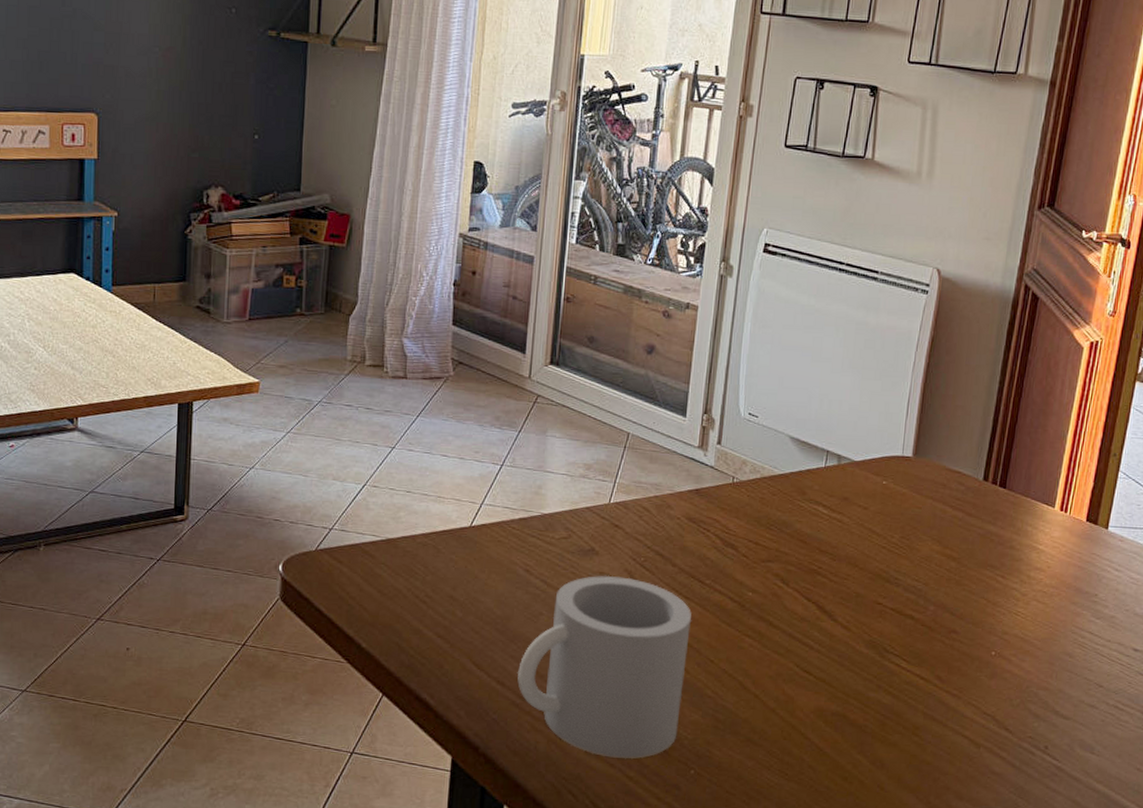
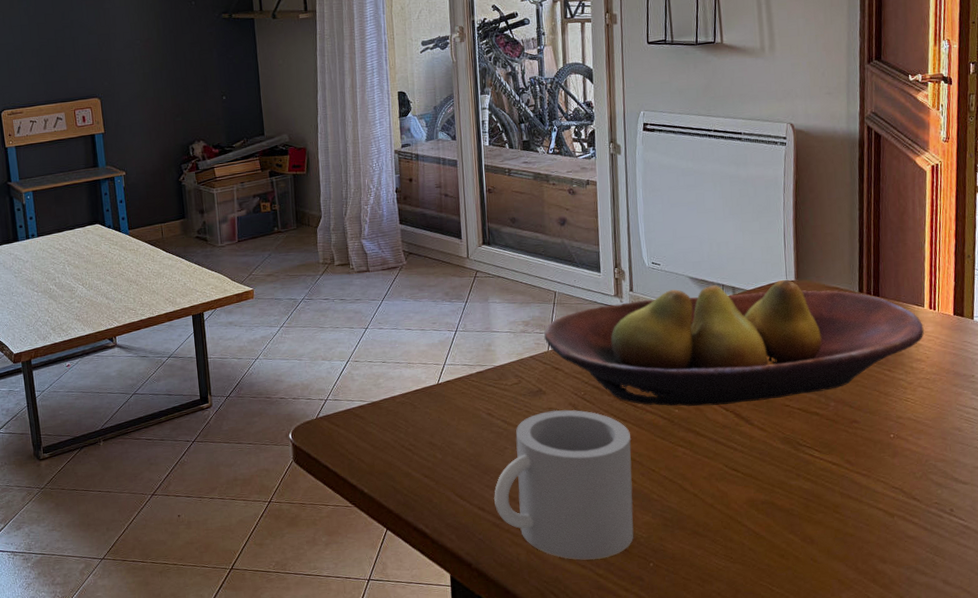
fruit bowl: none [607,449,1050,594] -> present [544,279,924,407]

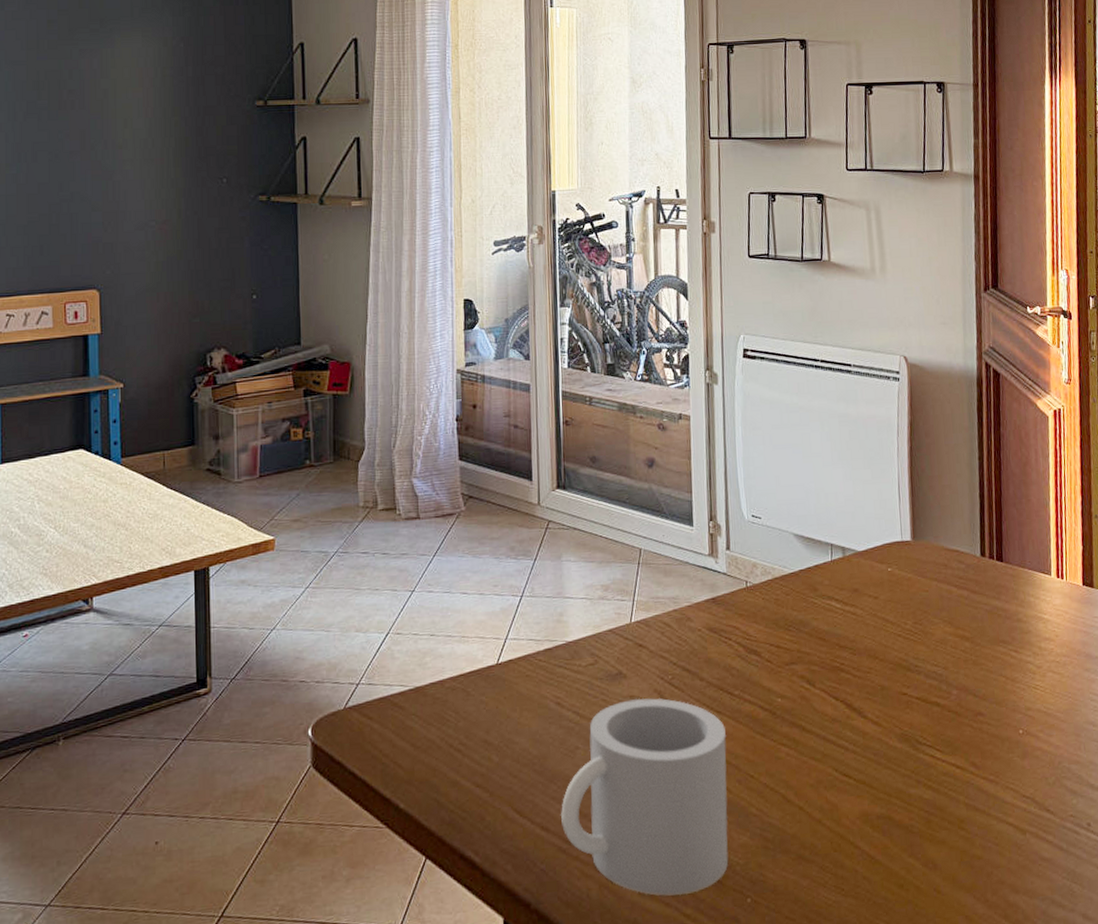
fruit bowl: present [544,279,924,407] -> none [626,539,1052,695]

